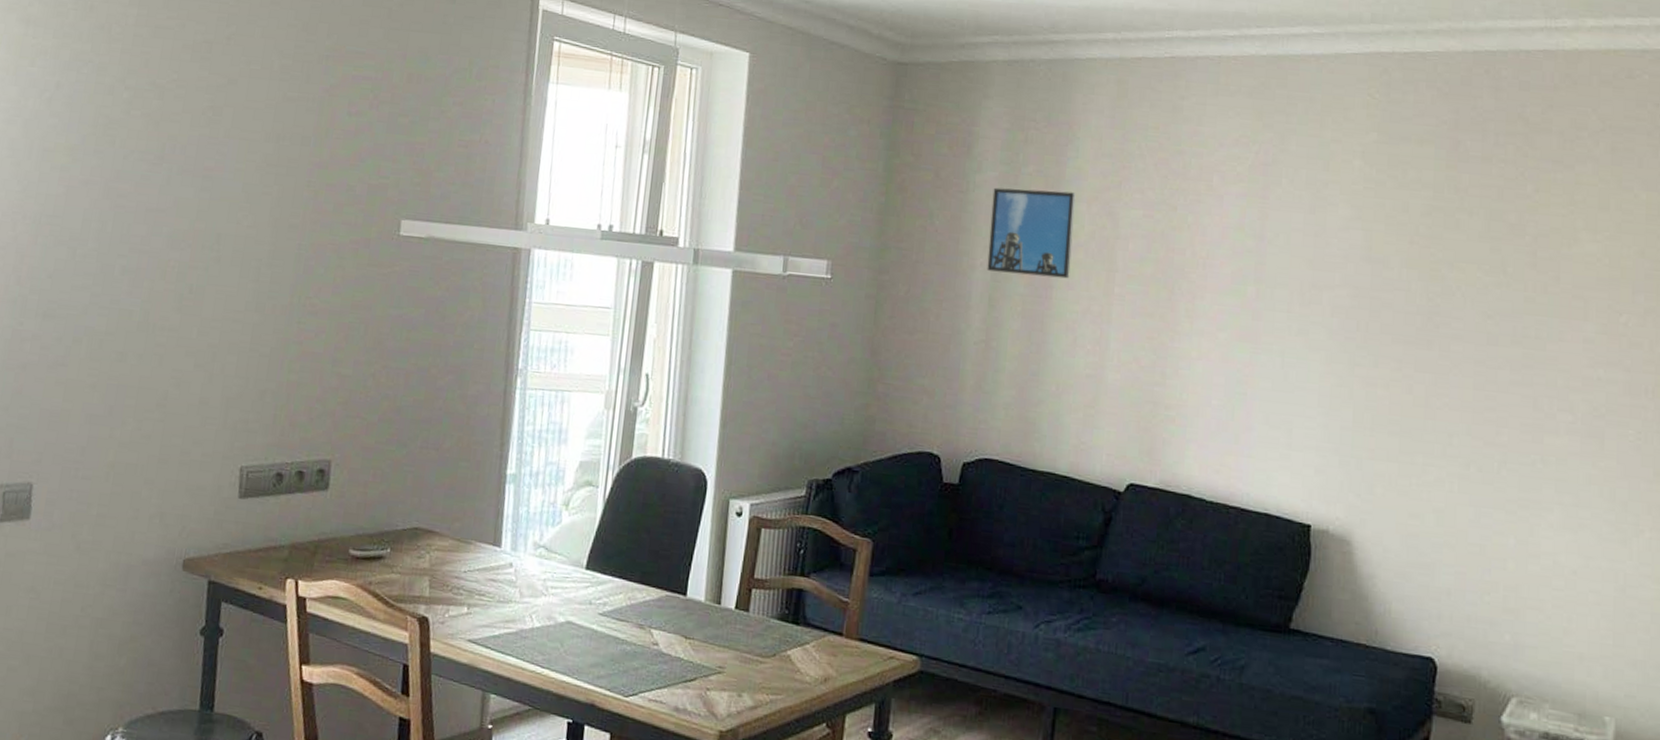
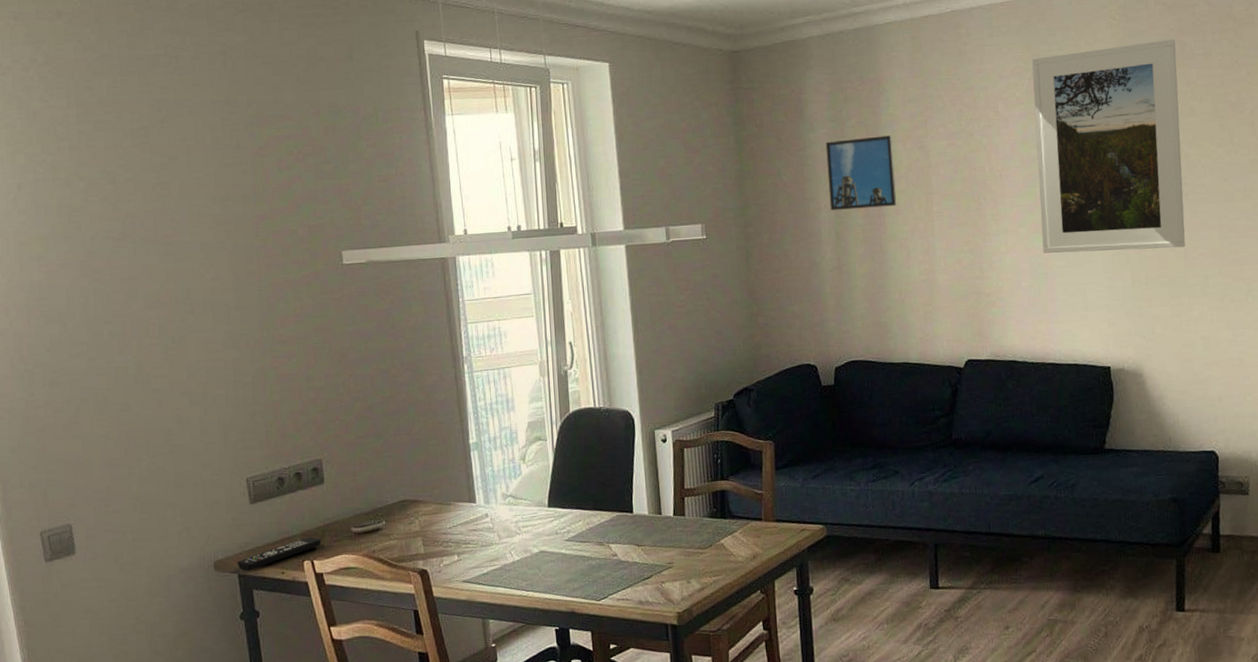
remote control: none [209,550,313,578] -> present [237,536,322,571]
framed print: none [1244,129,1447,392] -> present [1031,39,1186,253]

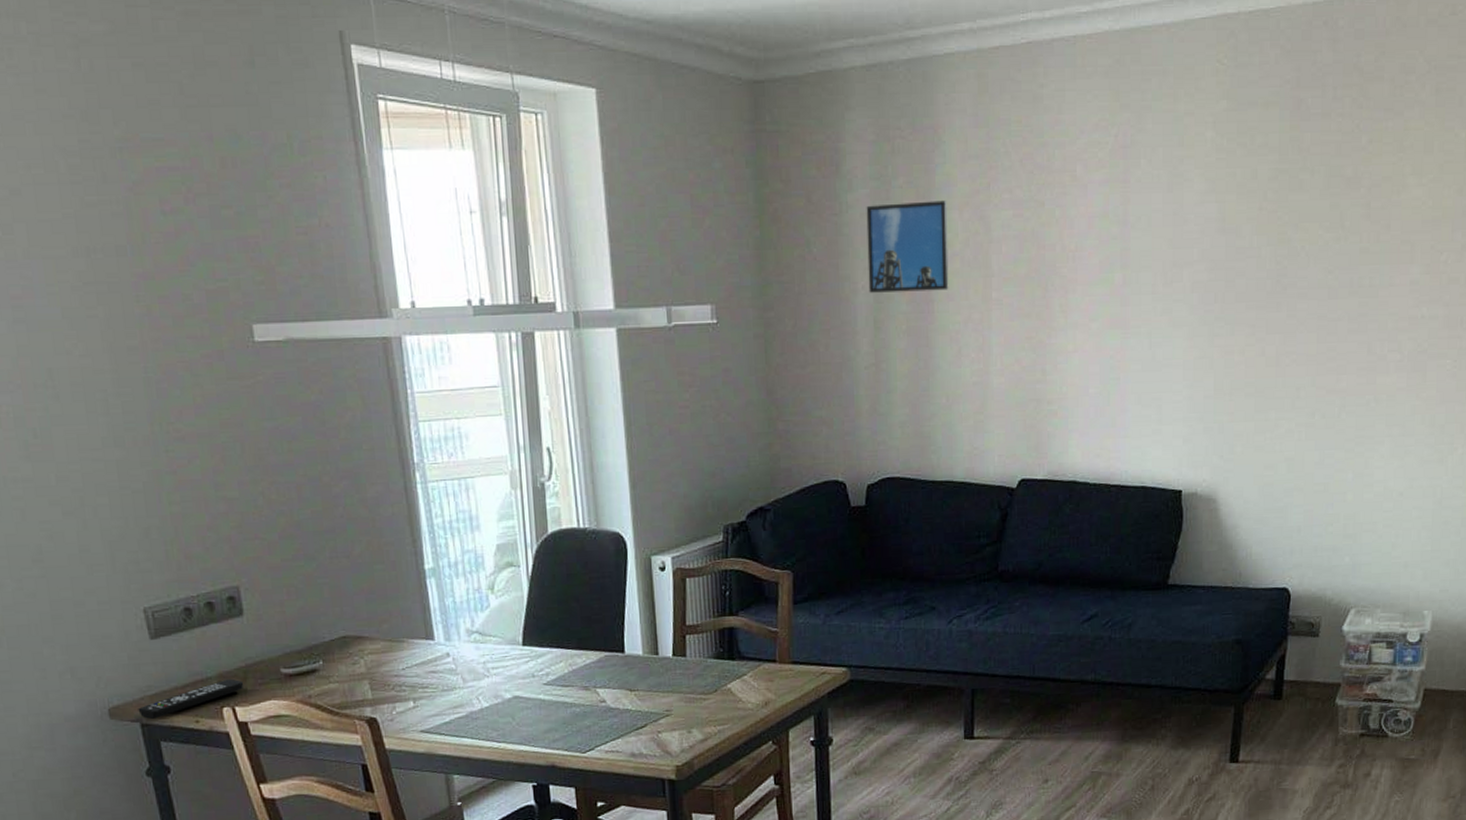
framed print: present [1031,39,1186,253] -> none [1116,93,1290,355]

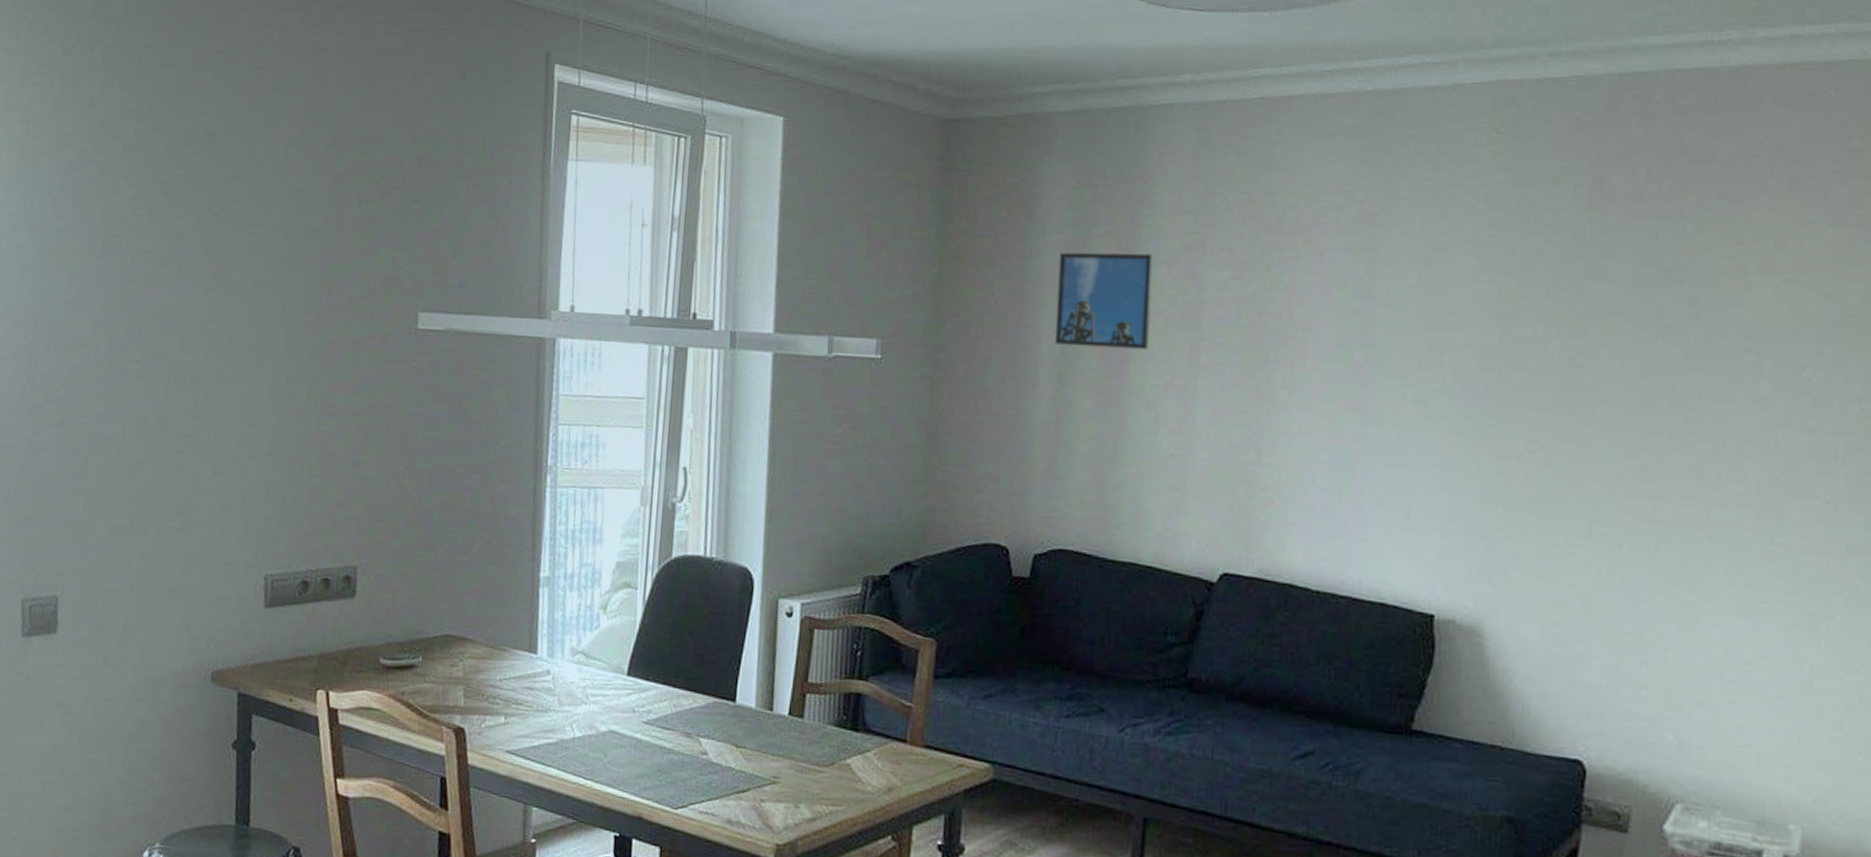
remote control: present [138,678,244,719] -> none [238,660,343,690]

